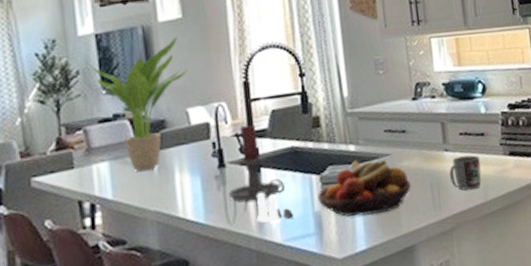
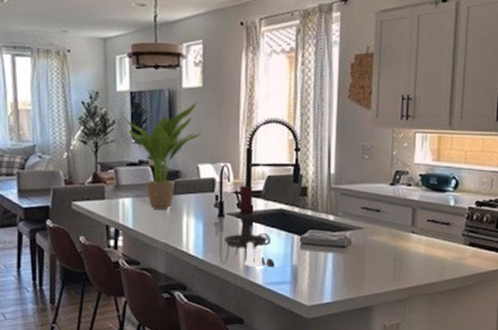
fruit bowl: present [317,159,411,217] -> none [297,228,377,276]
mug: present [449,155,482,191] -> none [413,240,441,269]

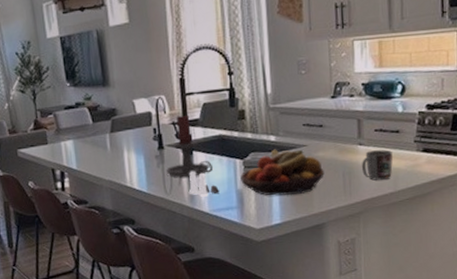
potted plant: present [124,102,202,209] -> none [56,39,134,148]
fruit bowl: none [297,228,377,276] -> present [240,149,324,196]
mug: none [413,240,441,269] -> present [362,150,393,181]

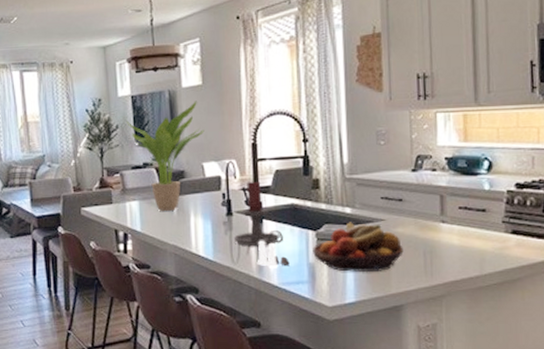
potted plant: none [56,39,134,148] -> present [126,101,205,211]
mug: present [362,150,393,181] -> none [445,229,479,262]

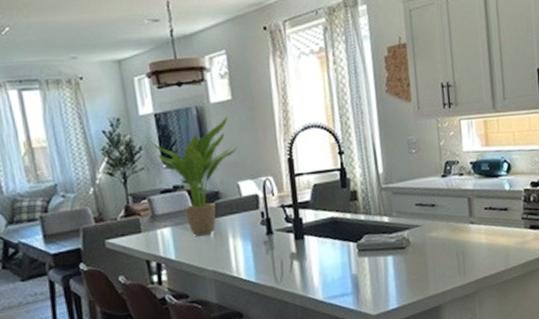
candle holder: present [235,181,283,247] -> none [276,197,326,264]
salt and pepper shaker set: present [257,240,290,267] -> none [301,256,333,283]
fruit bowl: present [313,222,404,273] -> none [355,230,439,279]

